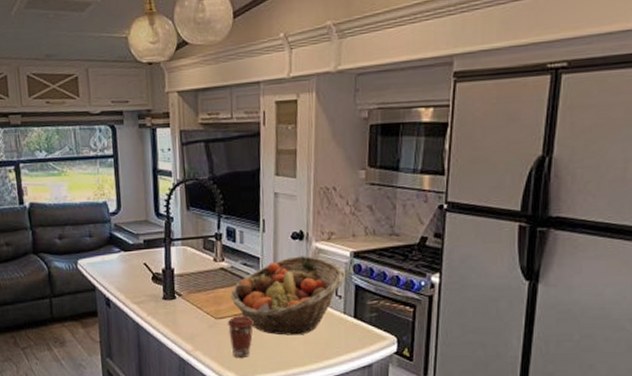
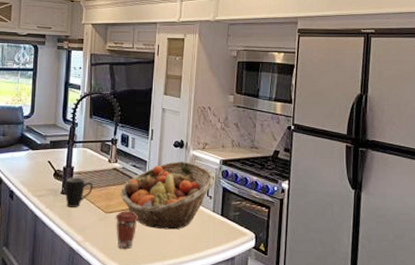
mug: none [166,280,199,314] -> present [65,177,93,207]

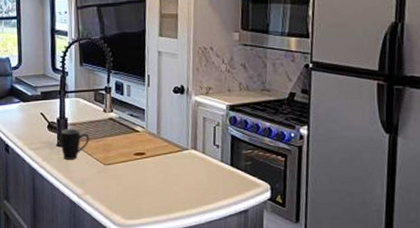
coffee cup: present [115,211,139,249] -> none [115,162,140,201]
fruit basket: present [120,161,215,230] -> none [118,108,222,181]

